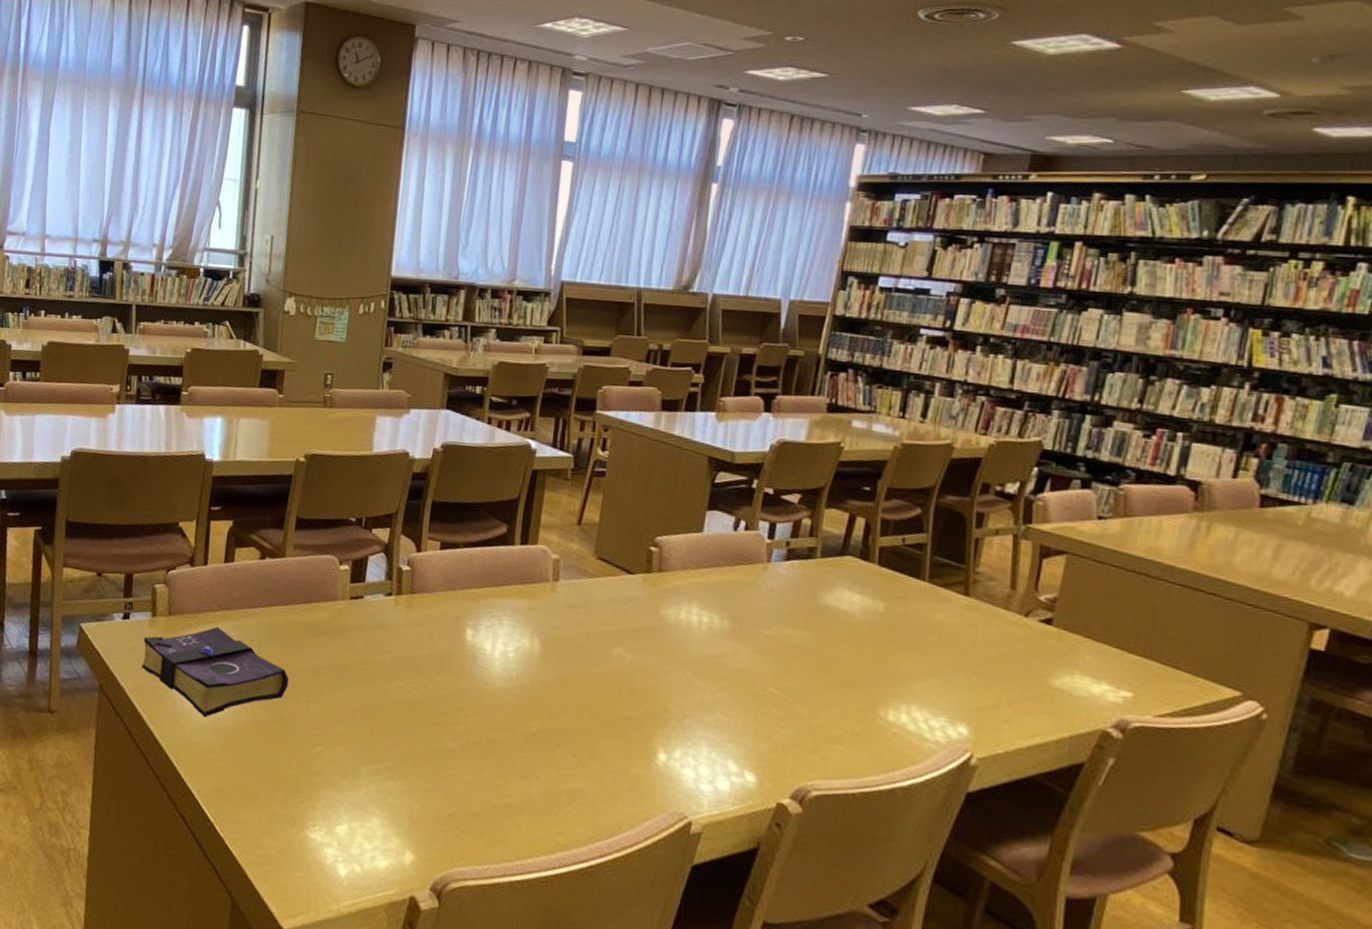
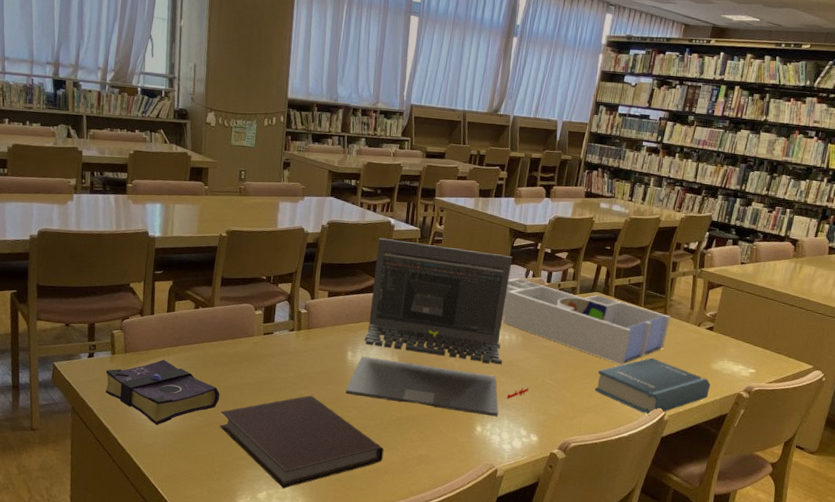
notebook: none [286,688,518,822] -> present [219,395,384,488]
laptop: none [462,468,741,740] -> present [345,238,529,417]
desk organizer: none [698,530,977,672] -> present [502,278,671,365]
hardback book: none [850,662,1051,756] -> present [595,357,711,416]

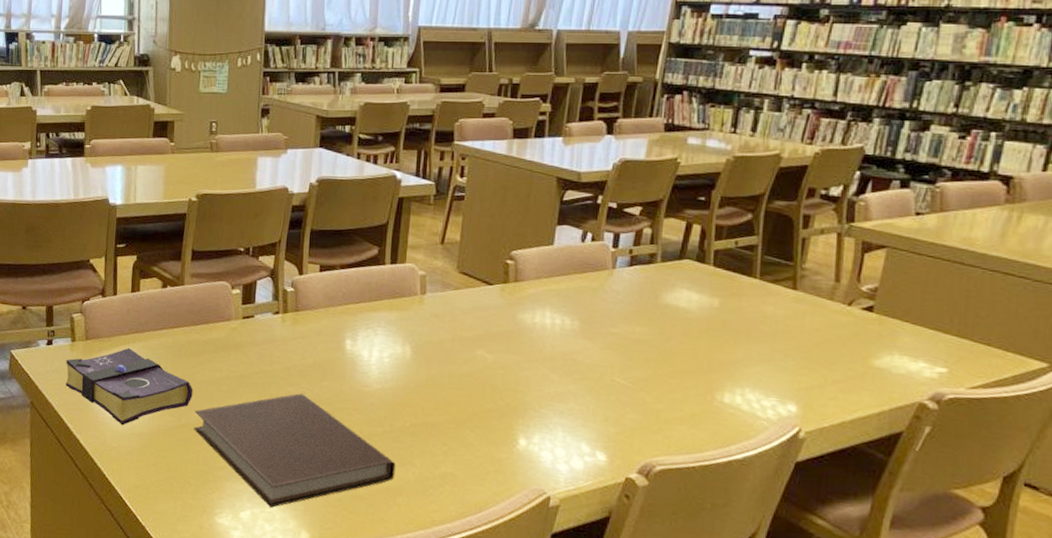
laptop: present [345,238,529,417] -> none [344,197,591,427]
desk organizer: present [502,278,671,365] -> none [550,242,804,360]
hardback book: present [595,357,711,416] -> none [689,349,872,431]

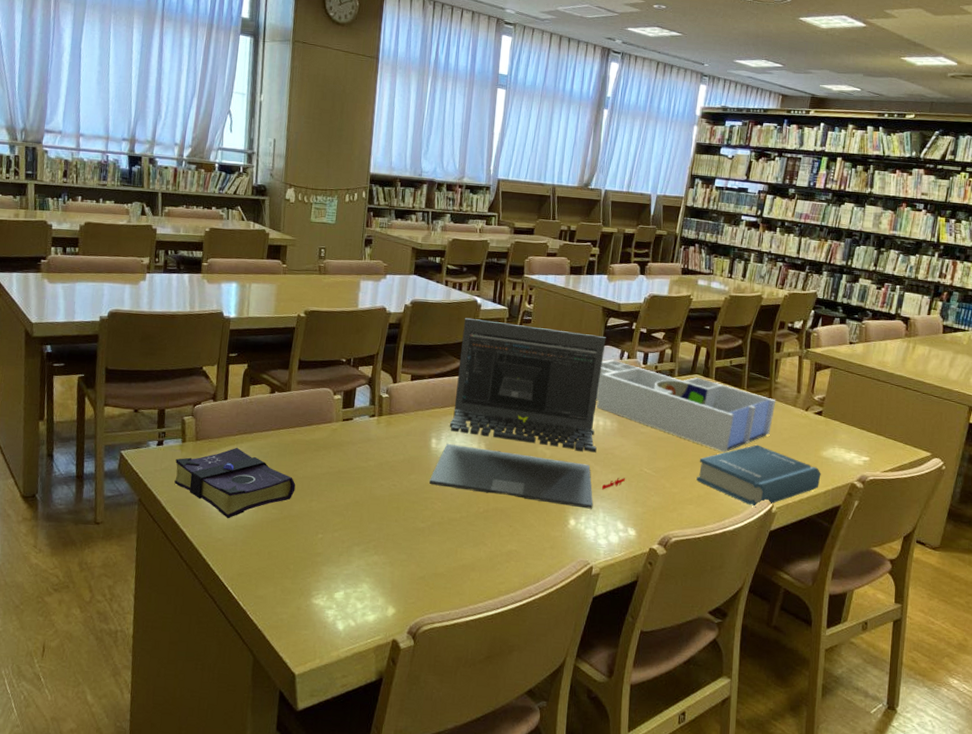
notebook: present [193,393,396,508] -> none [294,486,471,587]
laptop: none [344,197,591,427] -> present [429,318,625,509]
desk organizer: none [550,242,804,360] -> present [596,359,776,453]
hardback book: none [689,349,872,431] -> present [696,444,821,508]

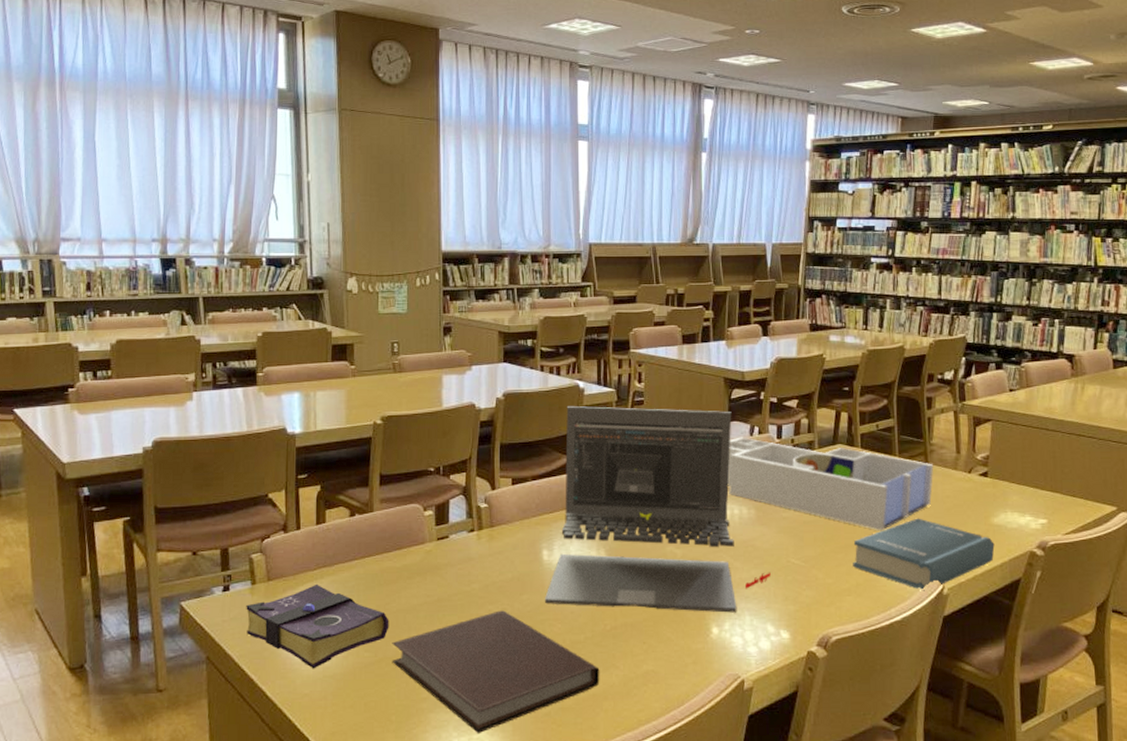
notebook: none [294,486,471,587] -> present [392,610,600,733]

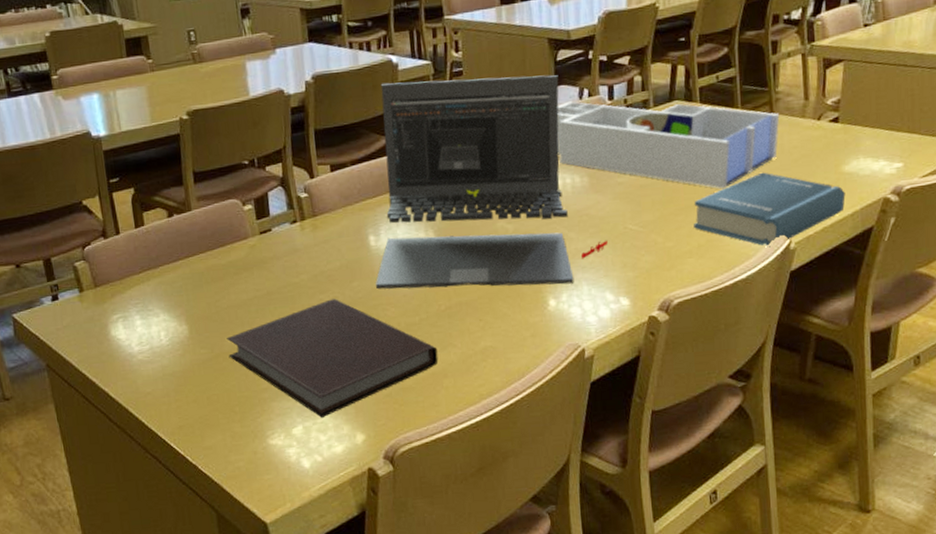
book: present [246,583,389,669] -> none [77,286,222,369]

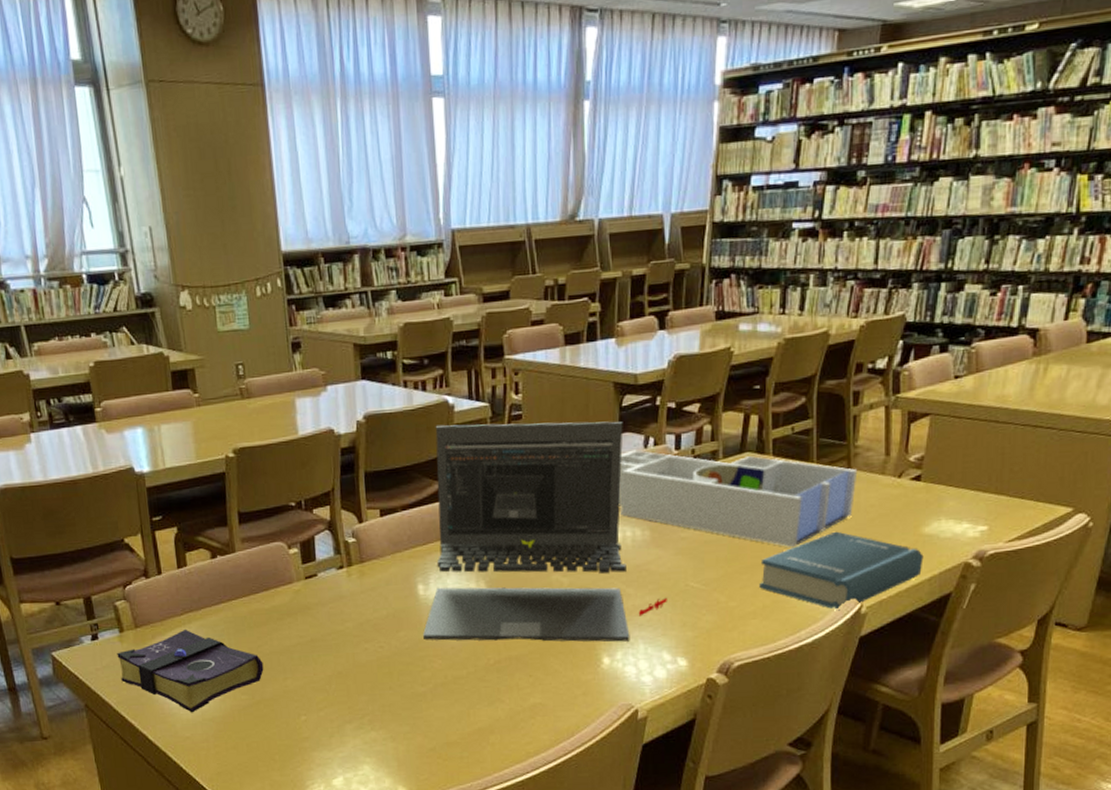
book: none [77,286,222,369] -> present [117,629,264,713]
notebook: present [226,298,438,418] -> none [268,648,485,769]

